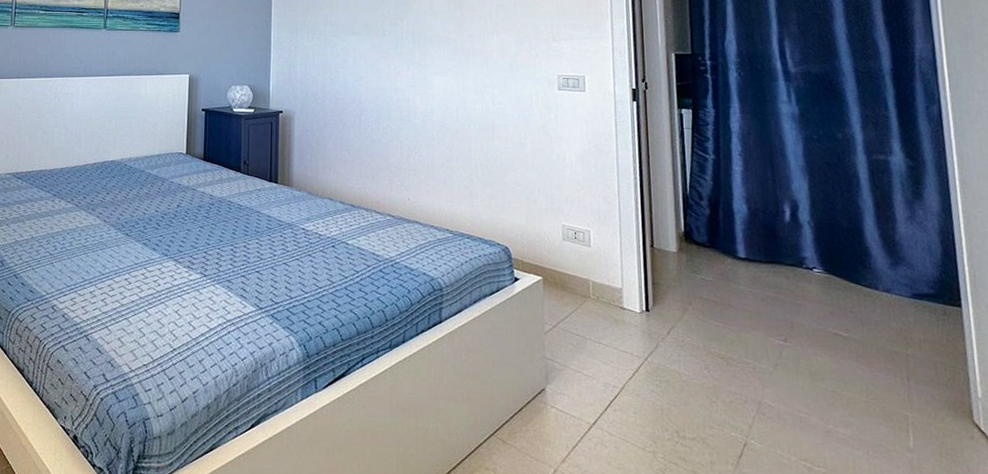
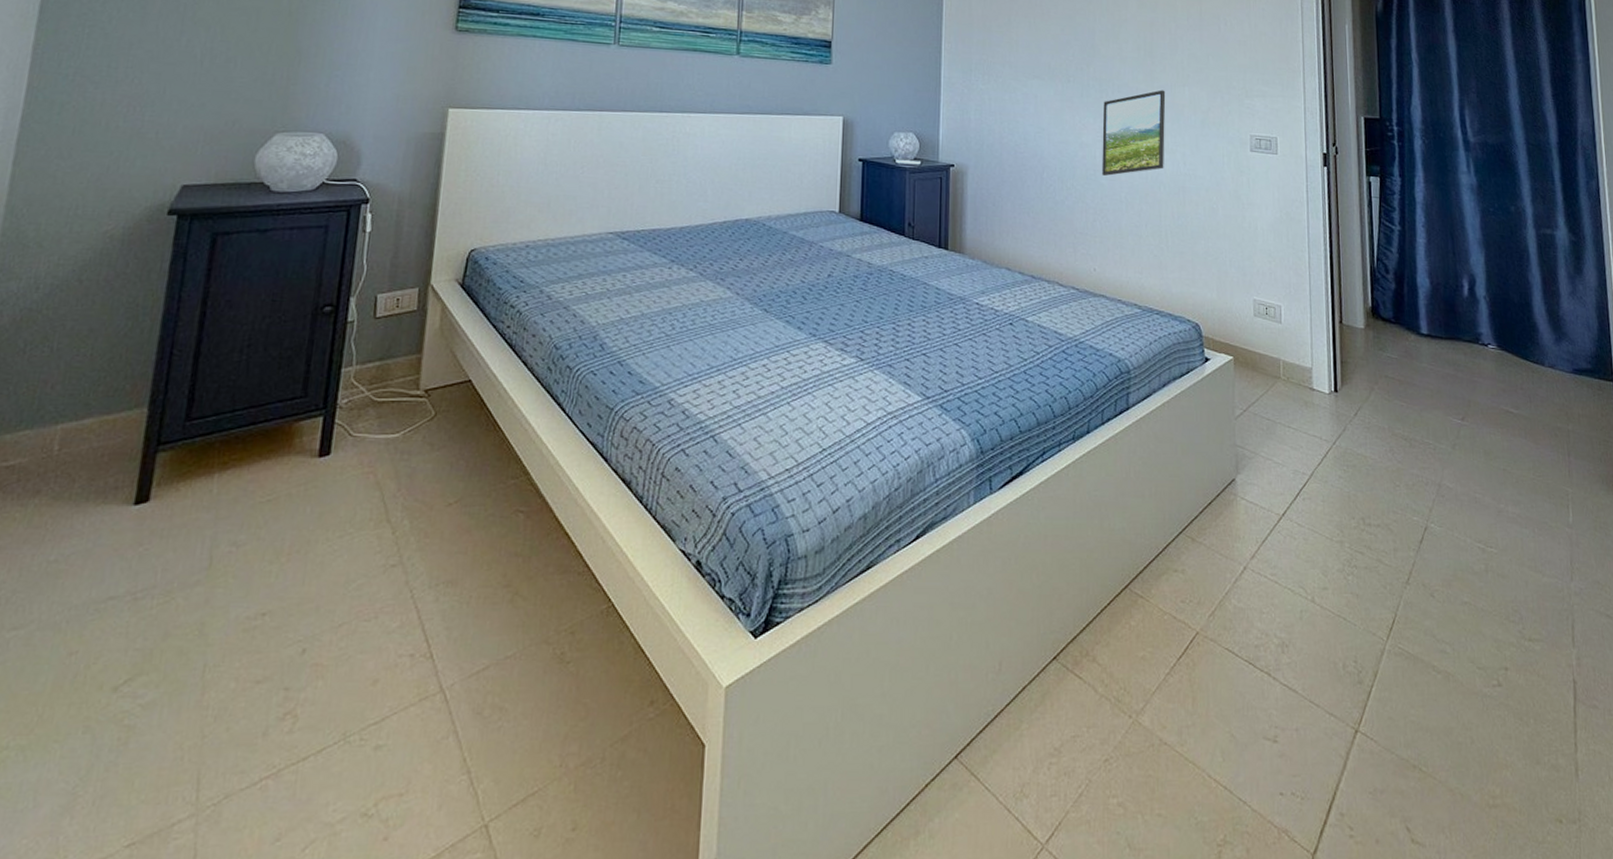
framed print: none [415,38,475,116] -> present [1102,90,1166,176]

